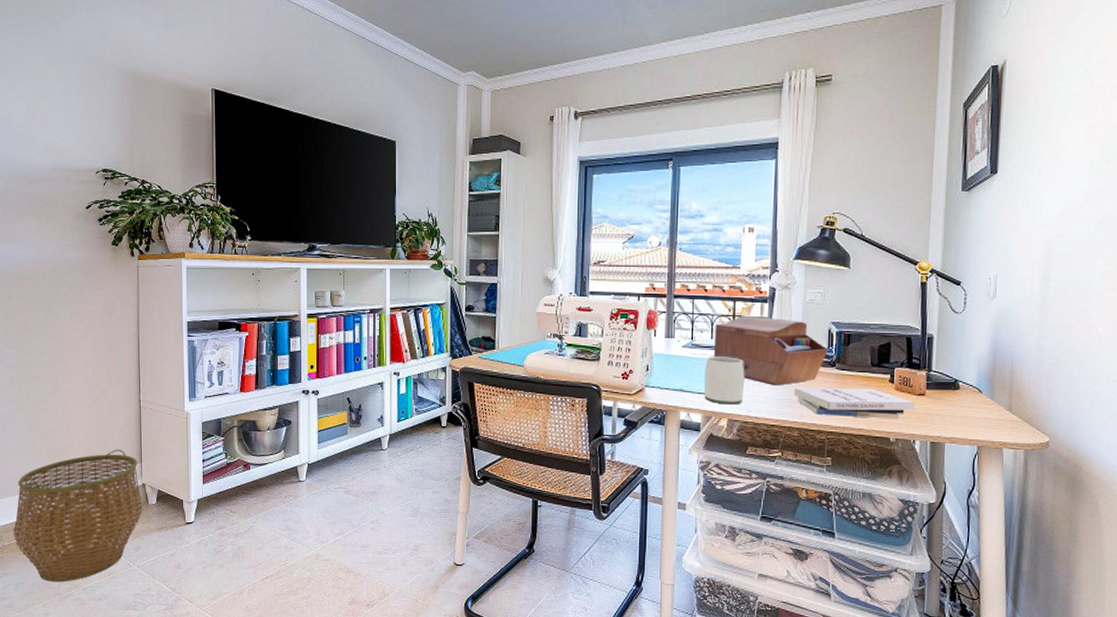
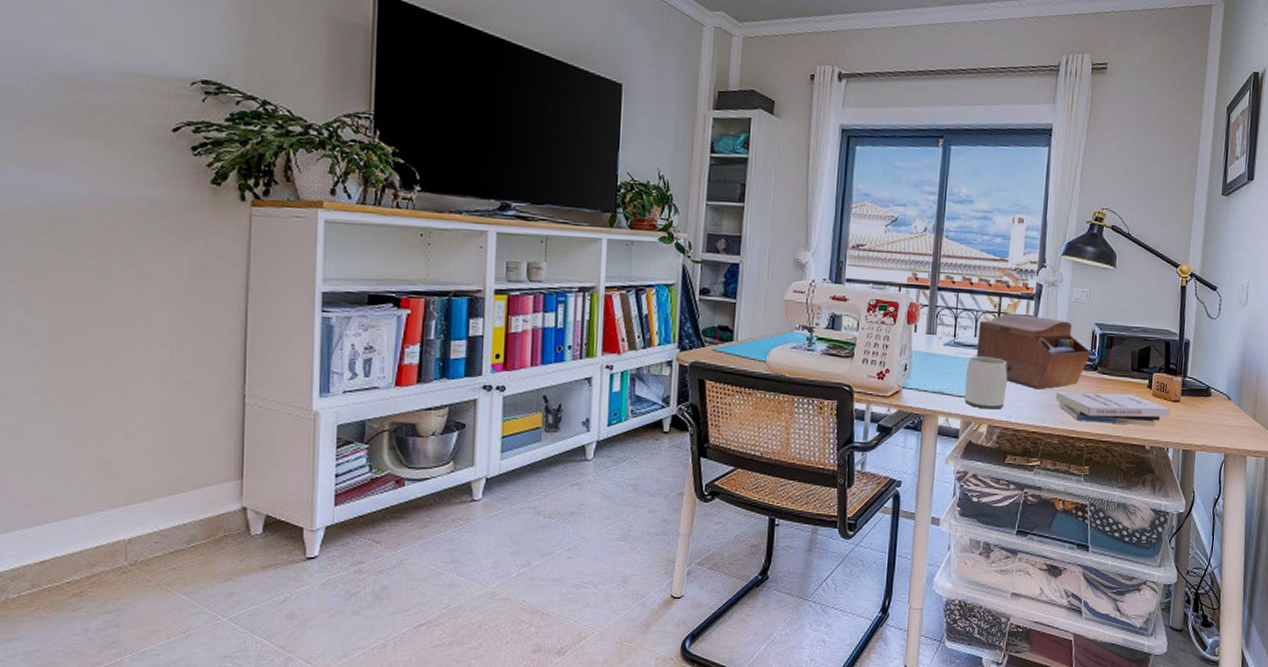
basket: present [13,449,143,582] -> none [25,460,242,647]

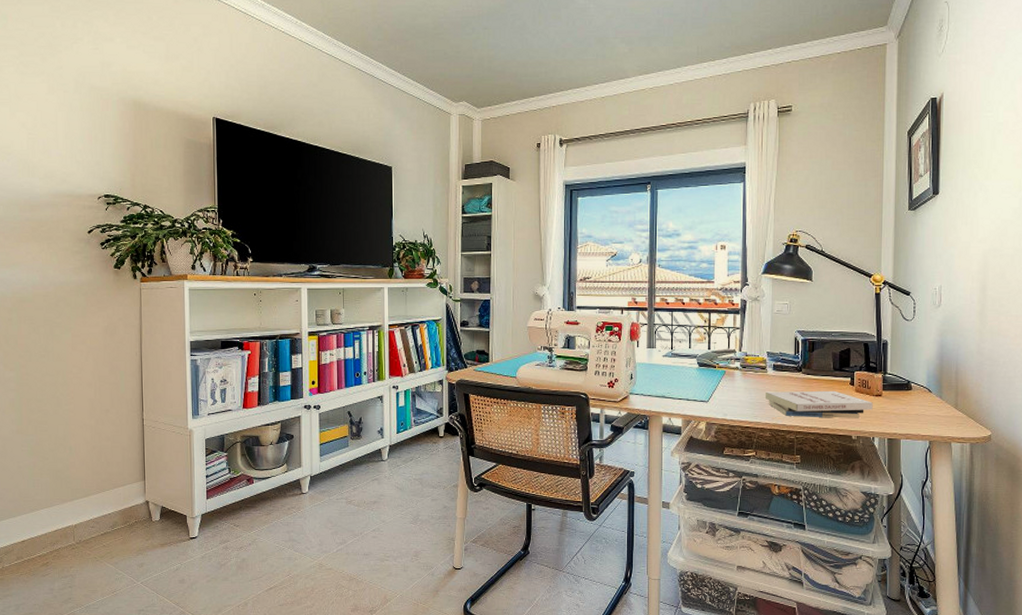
mug: present [964,356,1008,410] -> none [684,365,721,409]
sewing box: present [976,312,1091,390] -> none [691,326,795,390]

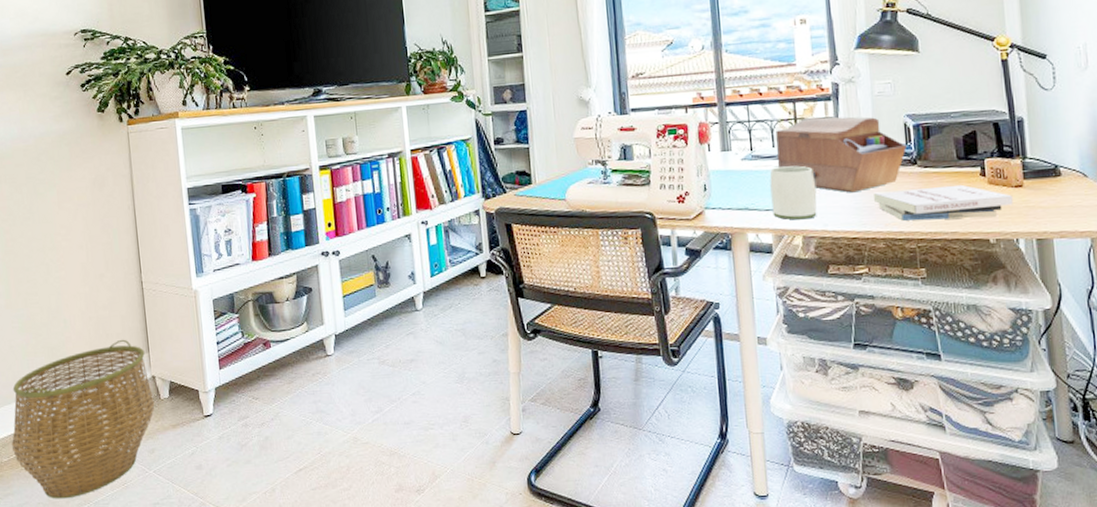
basket: none [13,467,147,602] -> present [11,339,155,499]
mug: none [684,365,721,409] -> present [769,165,817,220]
sewing box: none [691,326,795,390] -> present [776,116,906,193]

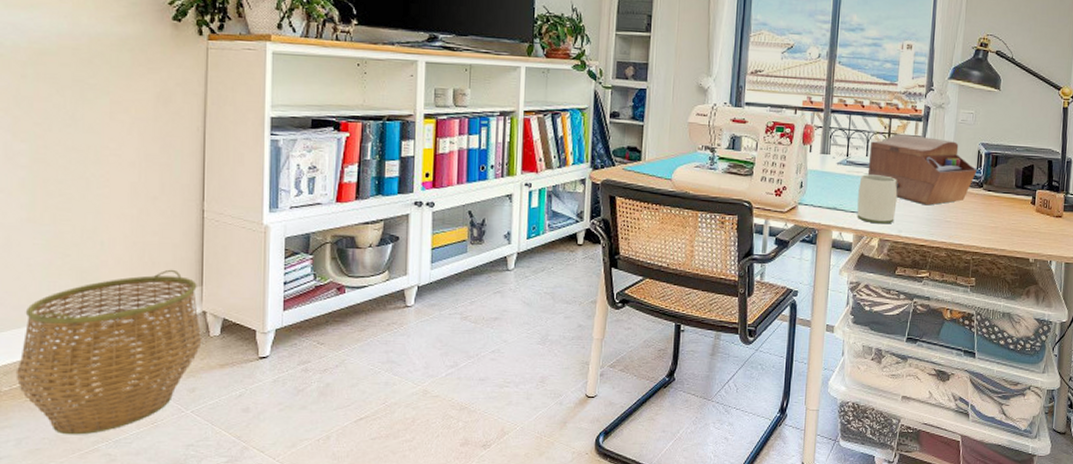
books: present [874,184,1013,221] -> none [943,207,1053,240]

